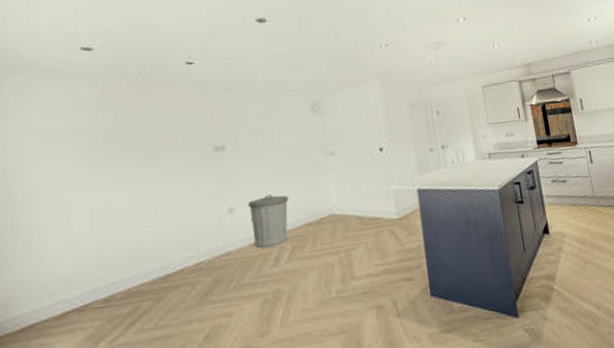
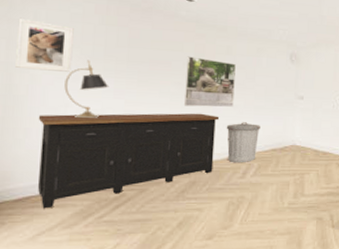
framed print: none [11,116,70,173] -> present [15,17,74,73]
sideboard: none [37,192,239,338] -> present [37,113,220,209]
lamp: none [63,150,111,222] -> present [64,60,109,119]
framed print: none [193,126,253,187] -> present [183,56,236,107]

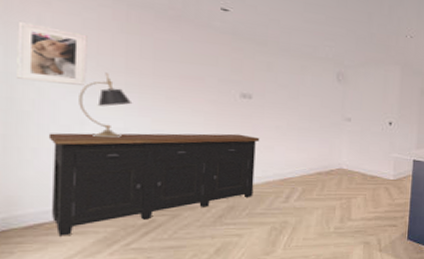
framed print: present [183,56,236,107] -> none [219,72,277,128]
trash can: present [226,122,260,162] -> none [267,144,305,186]

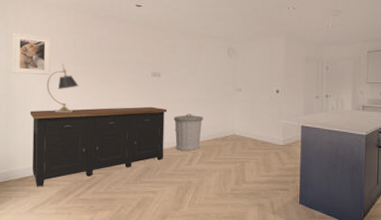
trash can: none [267,144,305,186] -> present [173,114,203,151]

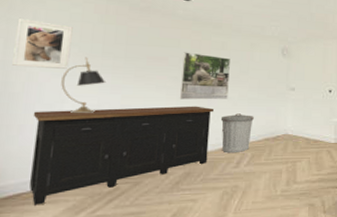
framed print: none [137,56,179,101] -> present [179,52,230,100]

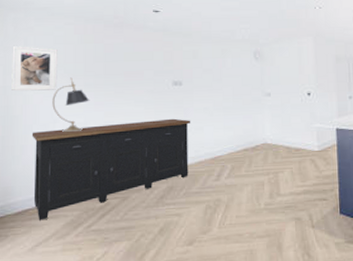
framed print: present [179,52,230,100] -> none [157,64,203,113]
trash can: present [220,113,254,152] -> none [198,124,231,165]

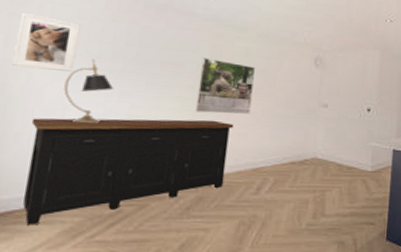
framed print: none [157,64,203,113] -> present [195,57,255,114]

